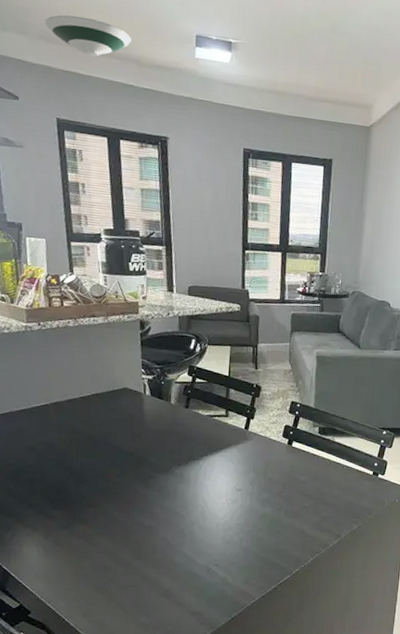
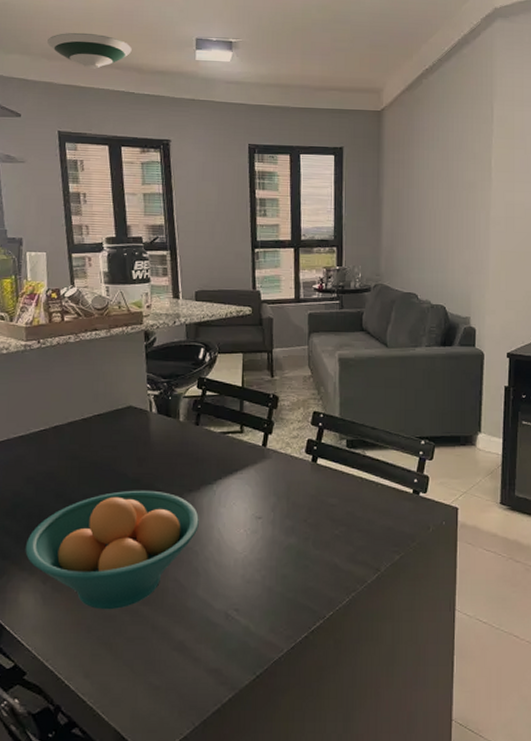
fruit bowl: none [28,462,186,562] -> present [25,490,199,610]

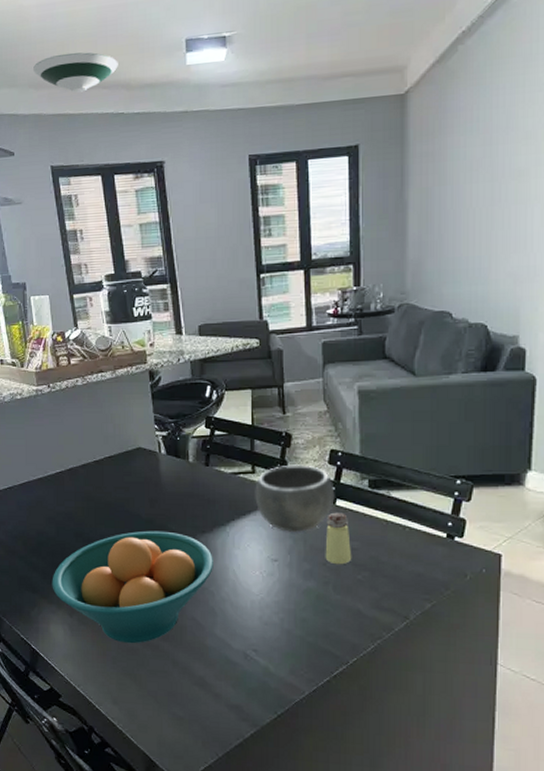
bowl: none [242,425,317,491] -> present [255,464,335,533]
saltshaker: none [306,470,331,521] -> present [325,512,352,565]

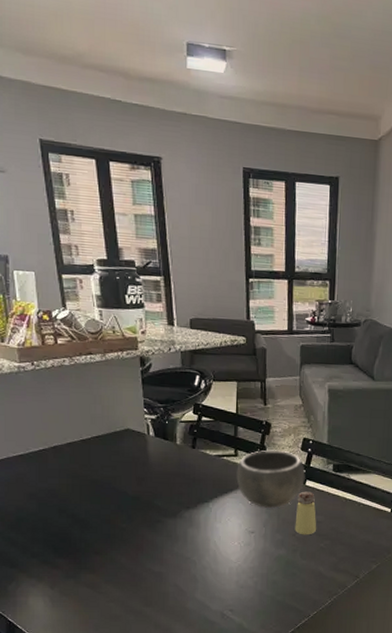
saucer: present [33,52,118,93] -> none [21,23,117,70]
fruit bowl: present [52,530,213,644] -> none [32,506,196,611]

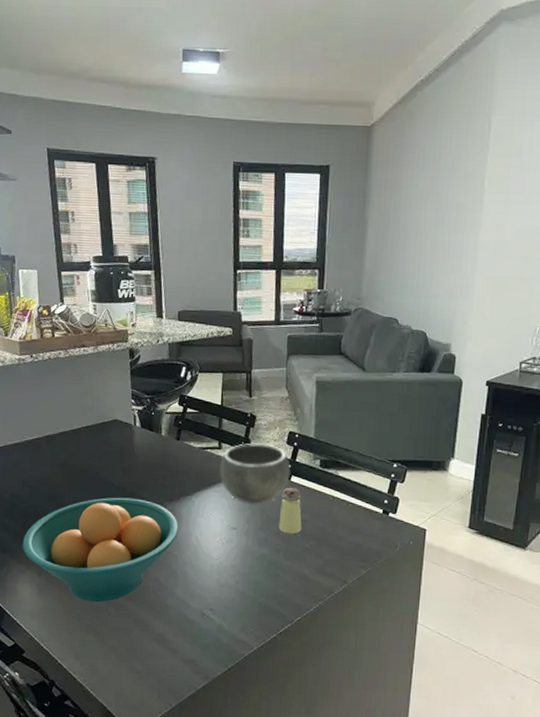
fruit bowl: none [32,506,196,611] -> present [22,497,179,602]

